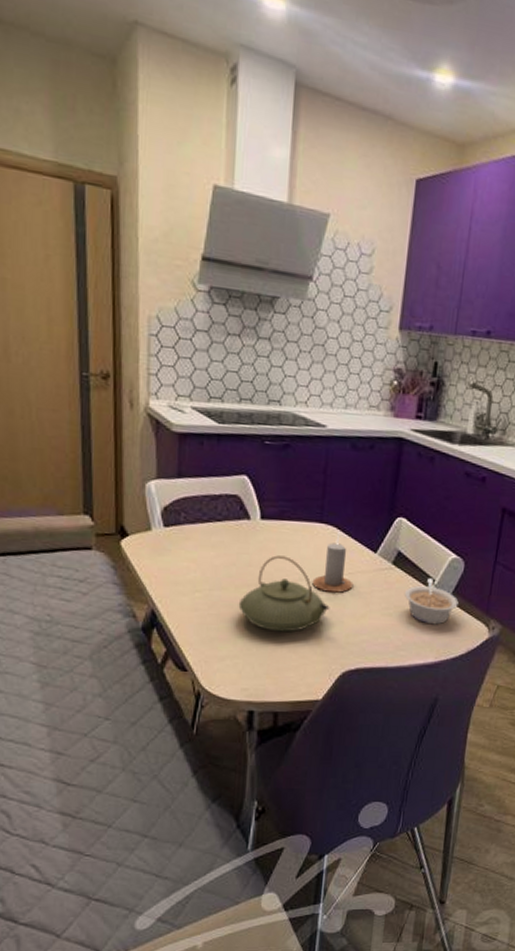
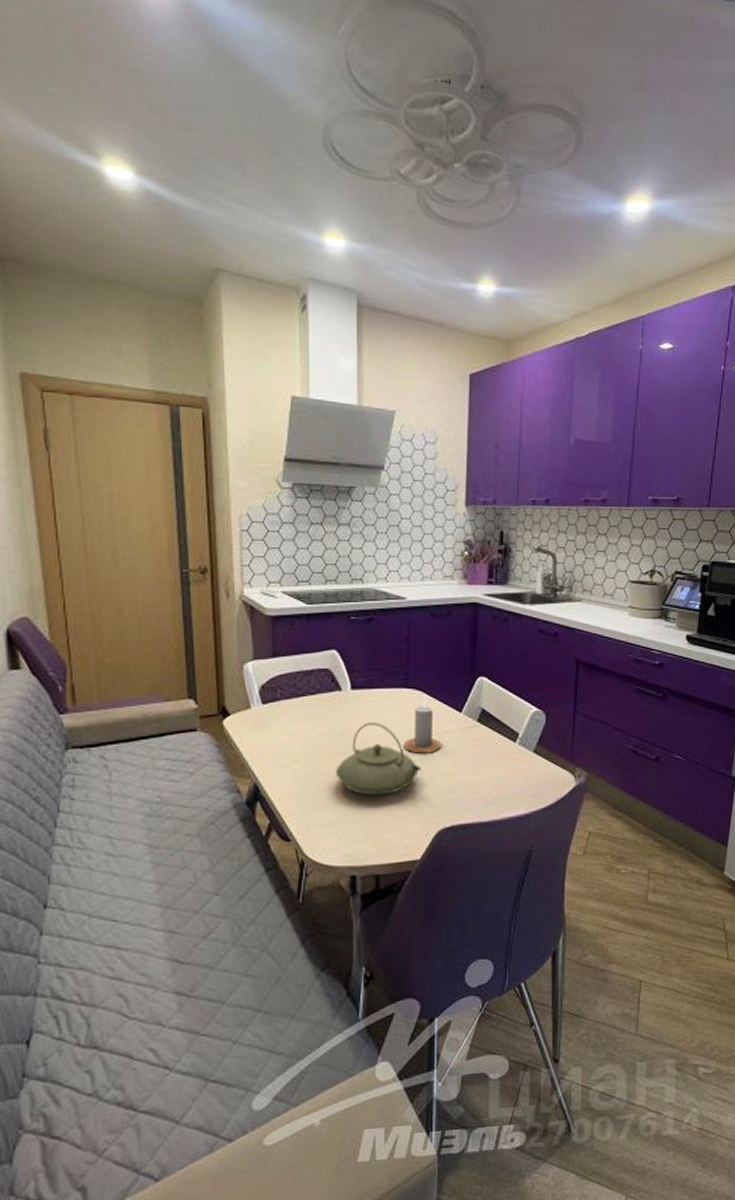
legume: present [404,578,459,625] -> none [491,732,544,777]

